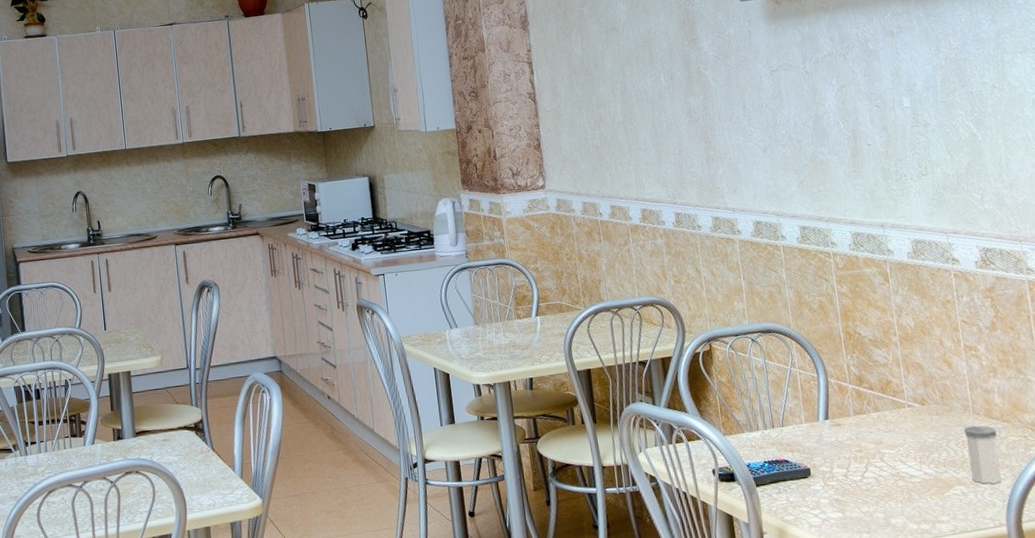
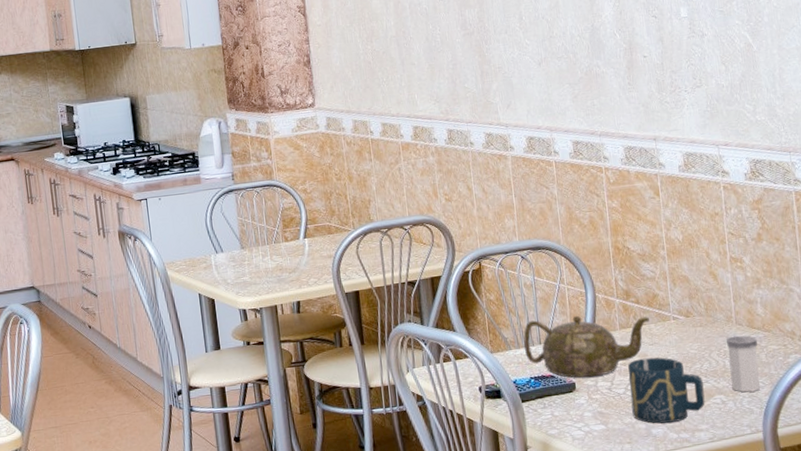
teapot: none [756,400,884,464] -> present [523,315,649,378]
cup: none [863,445,945,513] -> present [628,357,705,424]

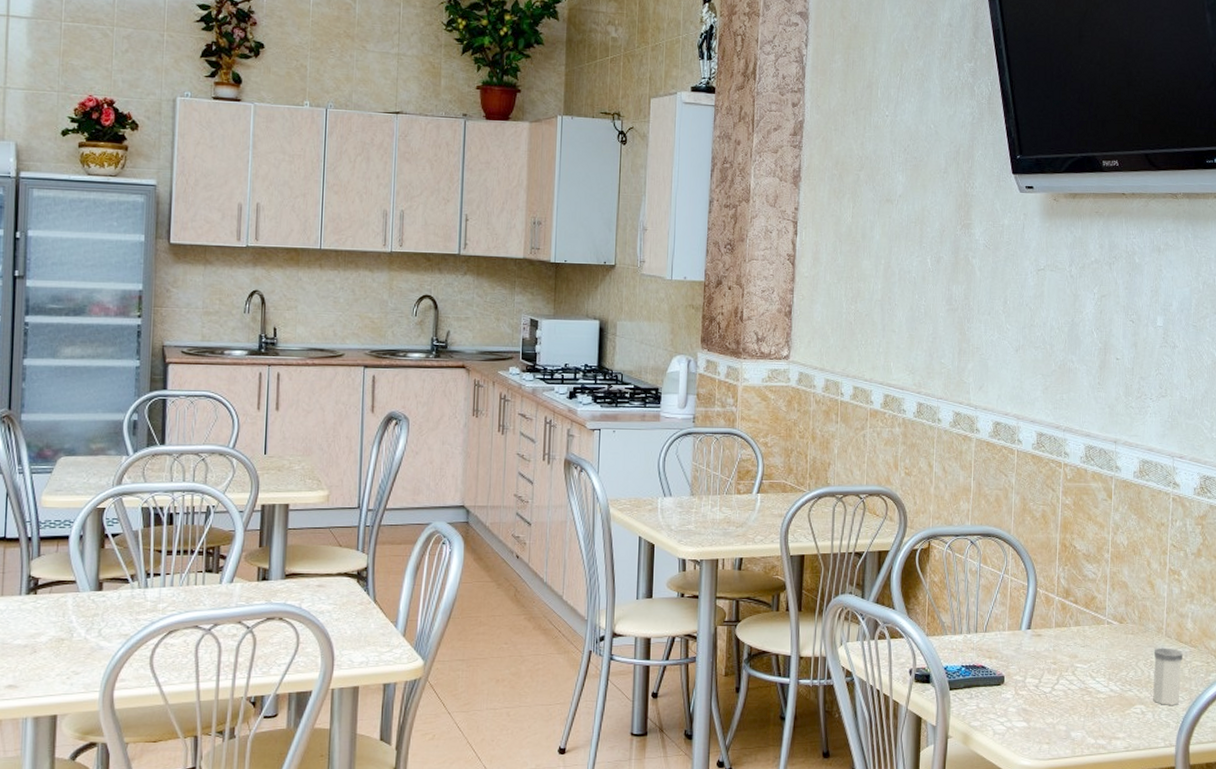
teapot: present [523,315,649,378] -> none [960,608,1084,672]
cup: present [628,357,705,424] -> none [1055,659,1127,727]

